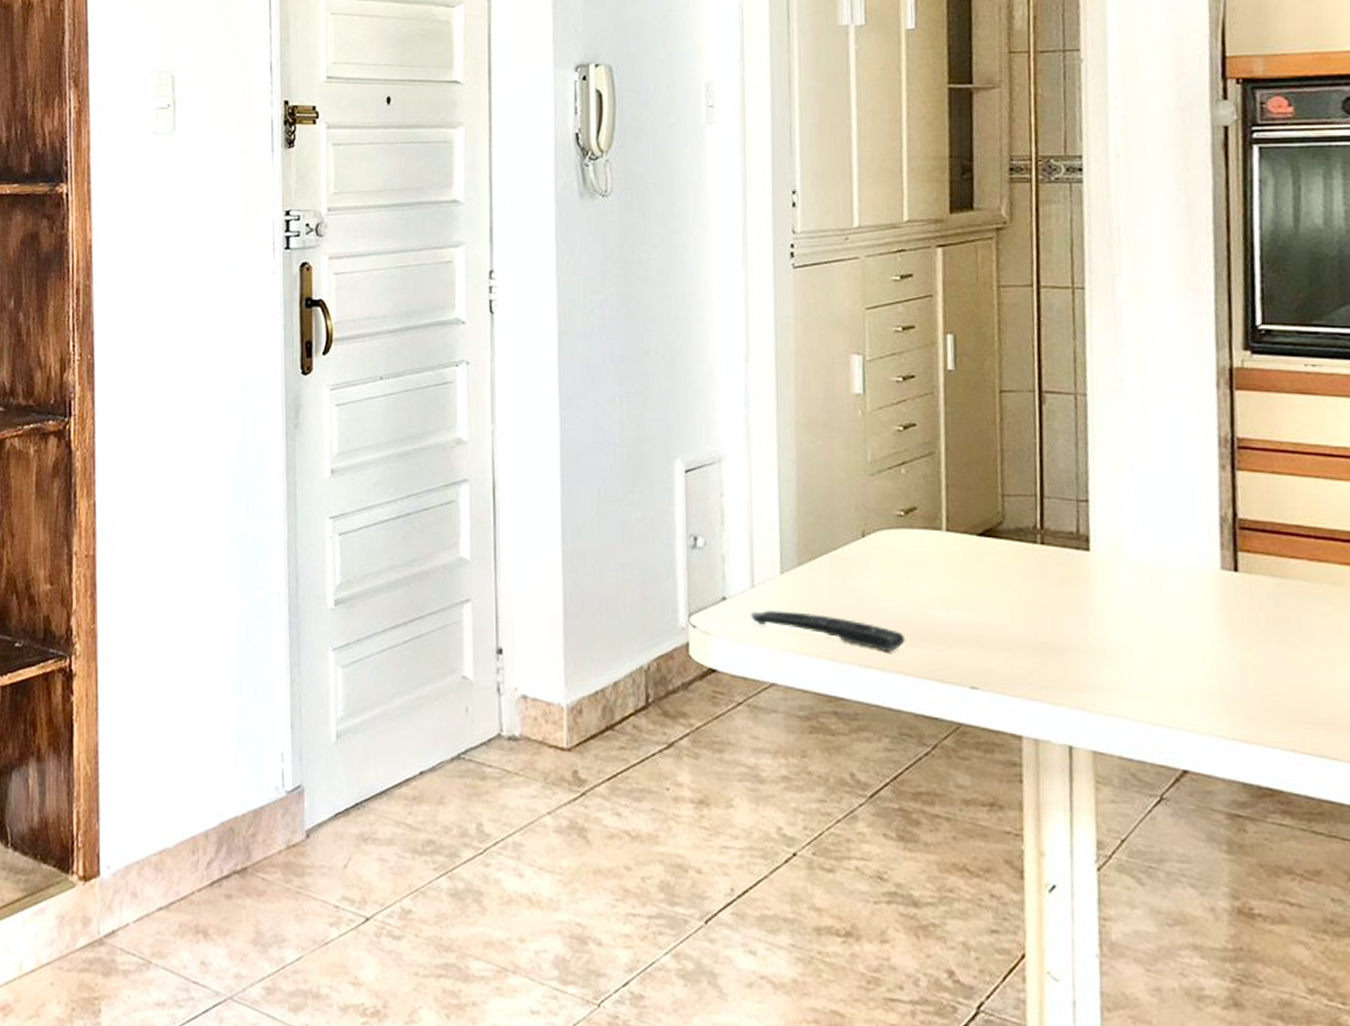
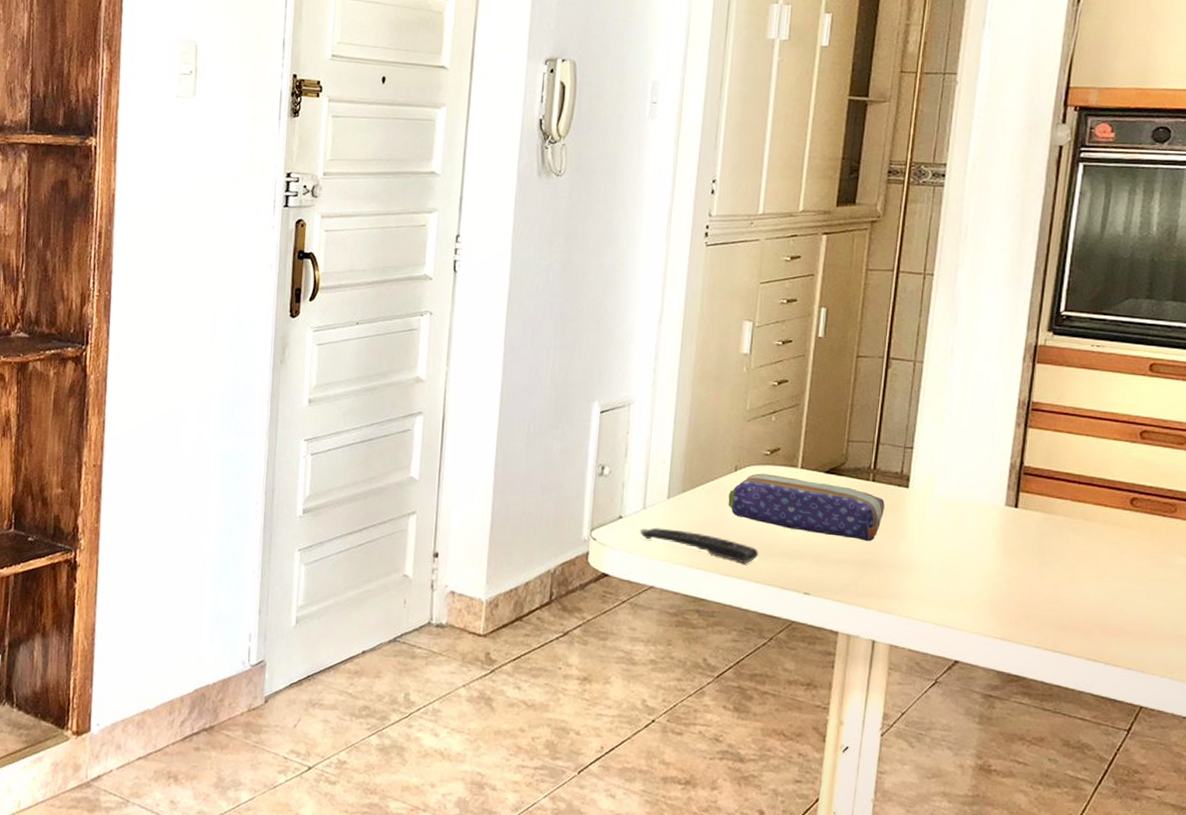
pencil case: none [858,539,1062,620] -> present [728,473,885,542]

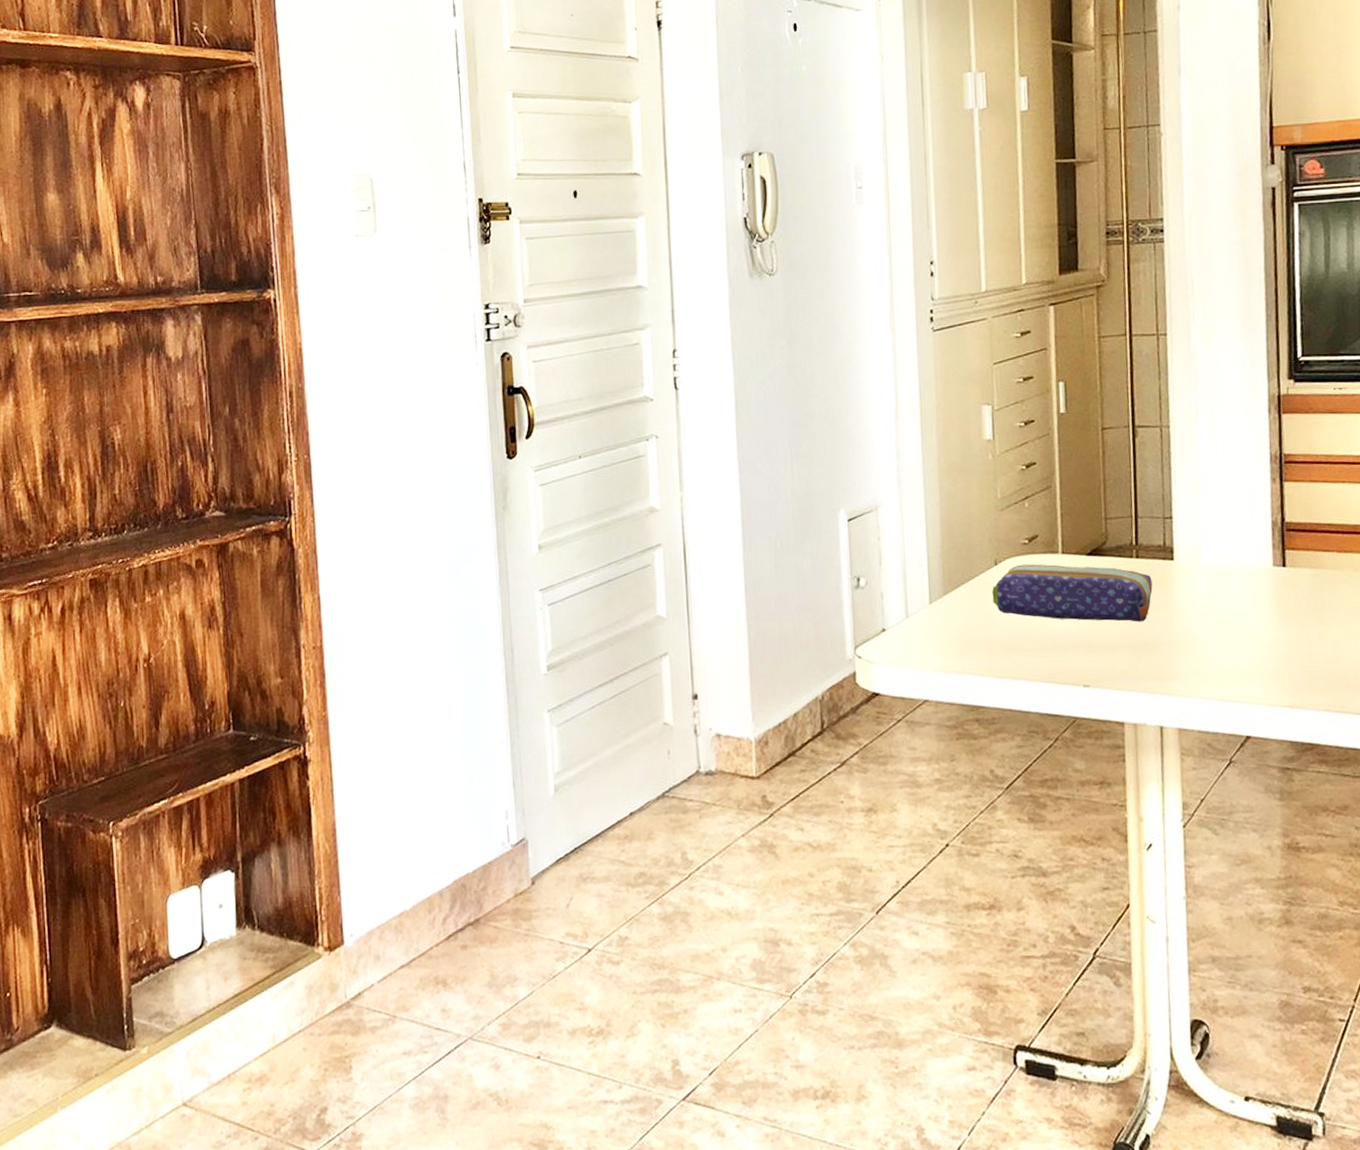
remote control: present [640,527,759,564] -> none [905,636,1032,663]

